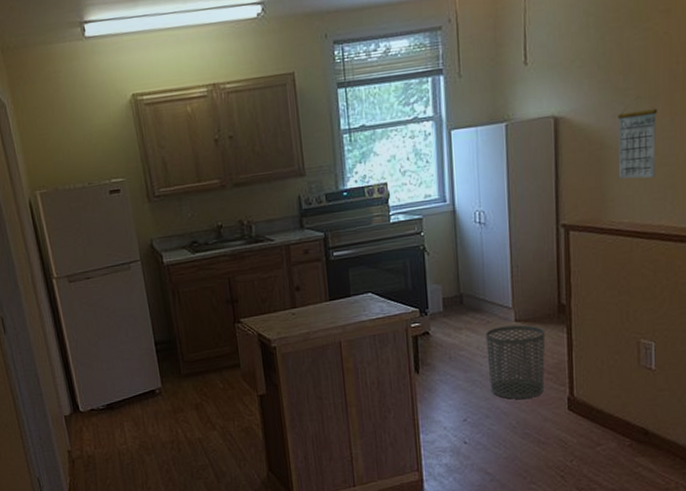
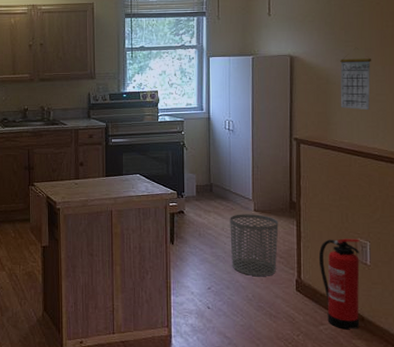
fire extinguisher: none [594,340,643,448] -> present [318,238,360,330]

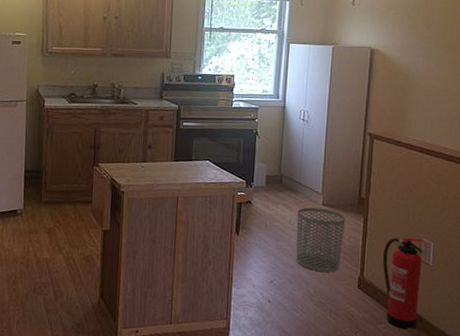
calendar: present [340,47,372,110] -> none [416,44,452,109]

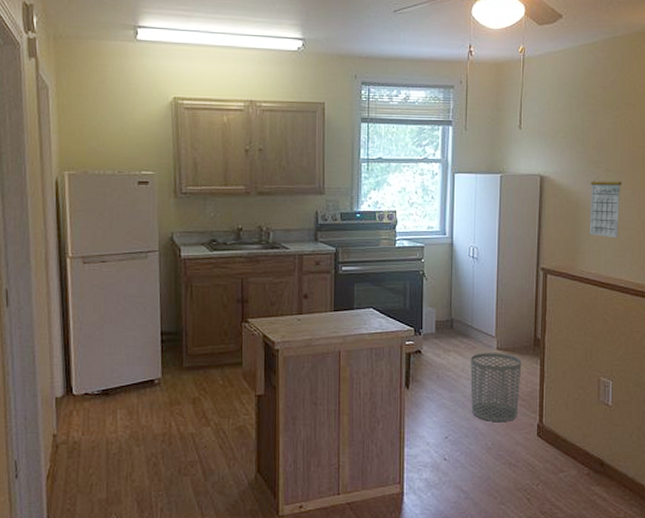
fire extinguisher: present [382,237,425,330] -> none [561,378,603,476]
calendar: none [416,44,452,109] -> present [589,169,623,238]

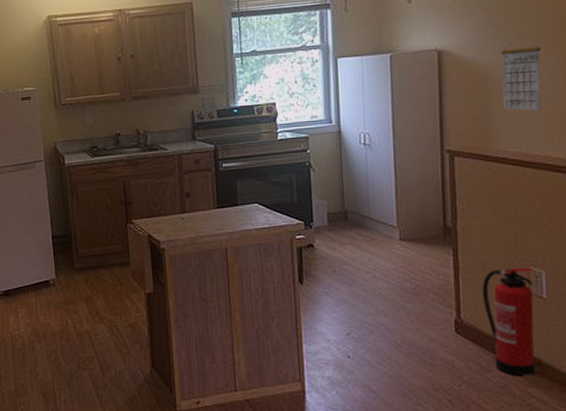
waste bin: present [470,353,522,421] -> none [370,244,431,317]
fire extinguisher: none [561,378,603,476] -> present [481,267,536,377]

